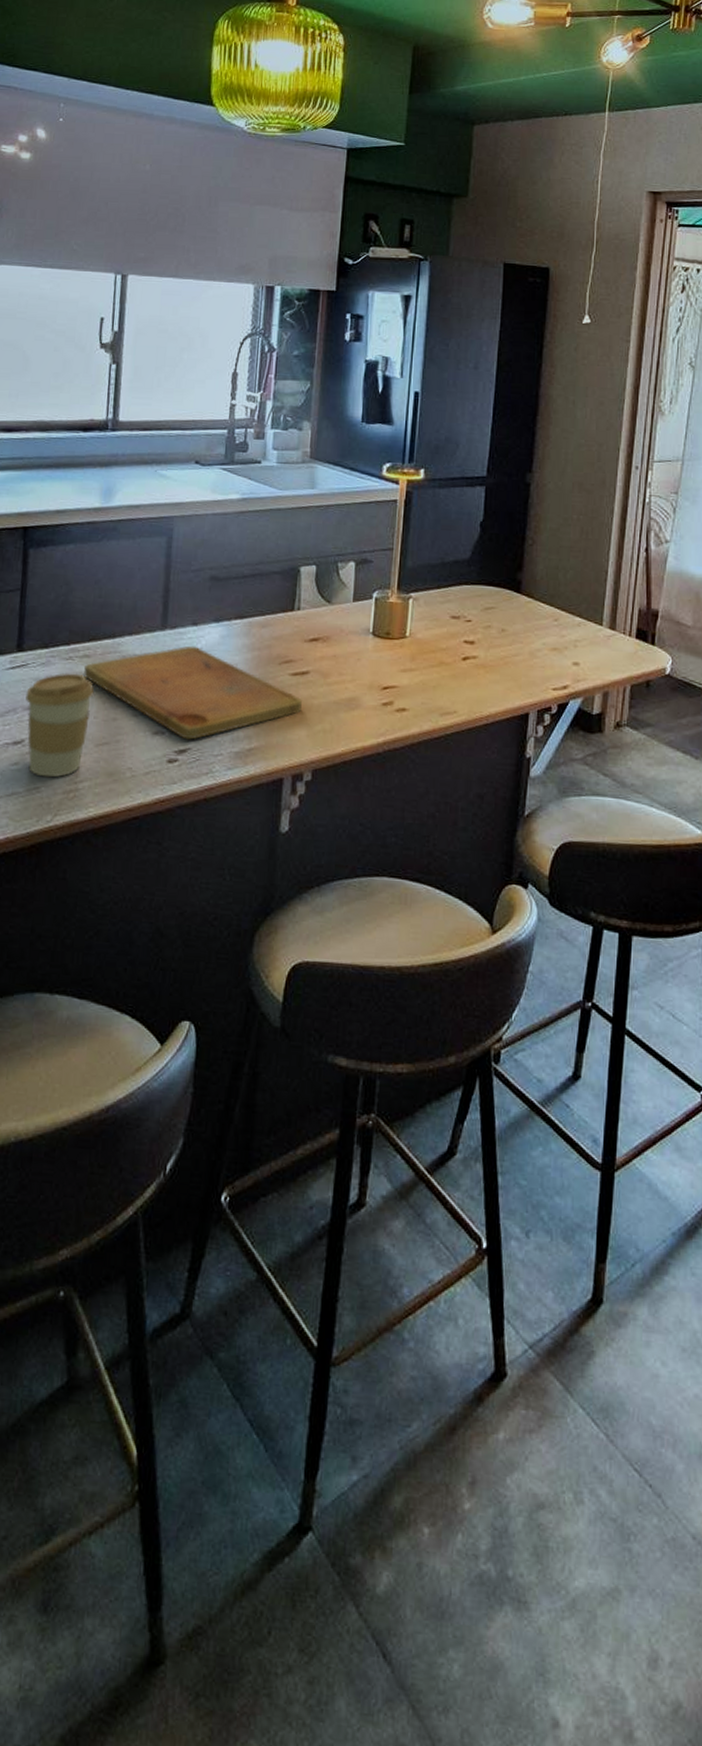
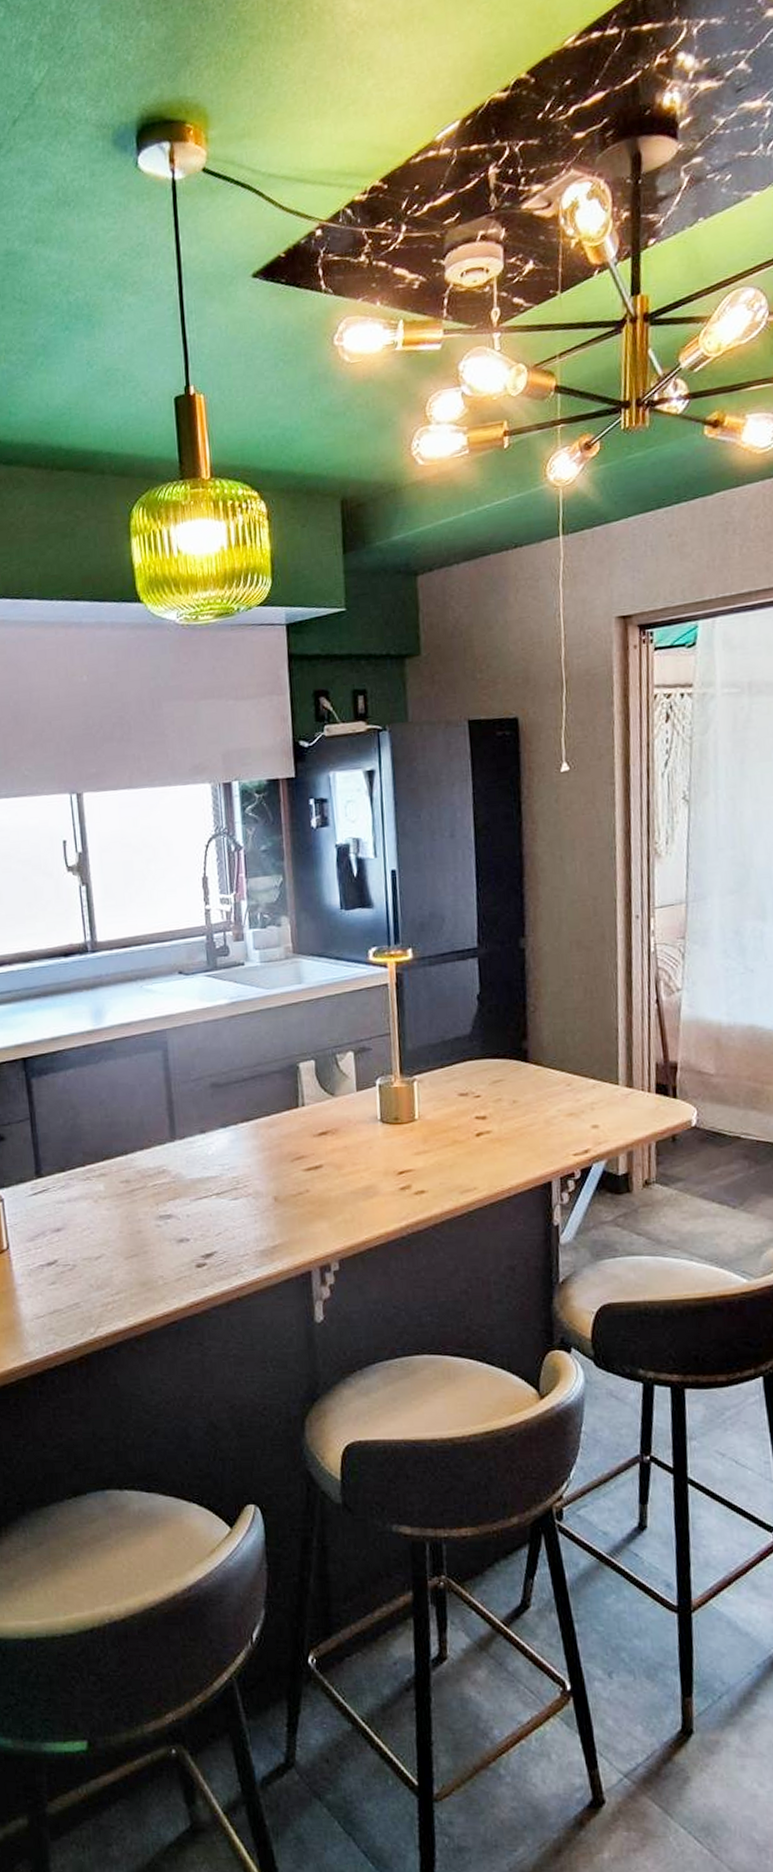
coffee cup: present [25,673,94,778] -> none [51,1192,116,1293]
cutting board: present [84,645,302,740] -> none [103,1153,320,1244]

